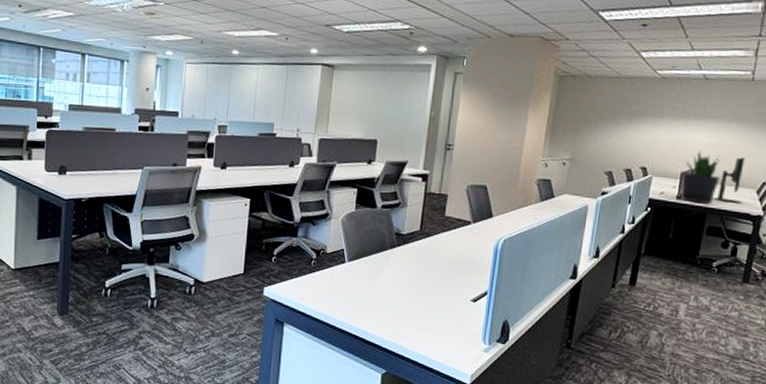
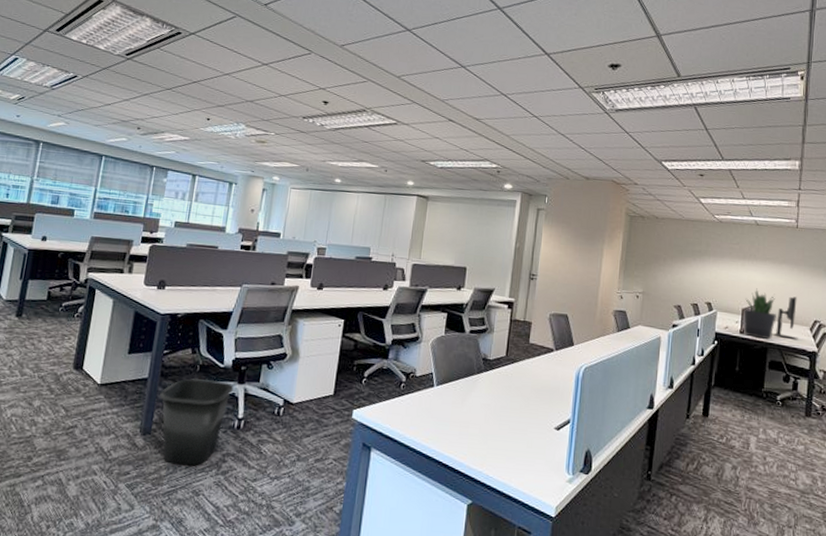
waste bin: none [73,261,144,343] -> present [160,378,234,466]

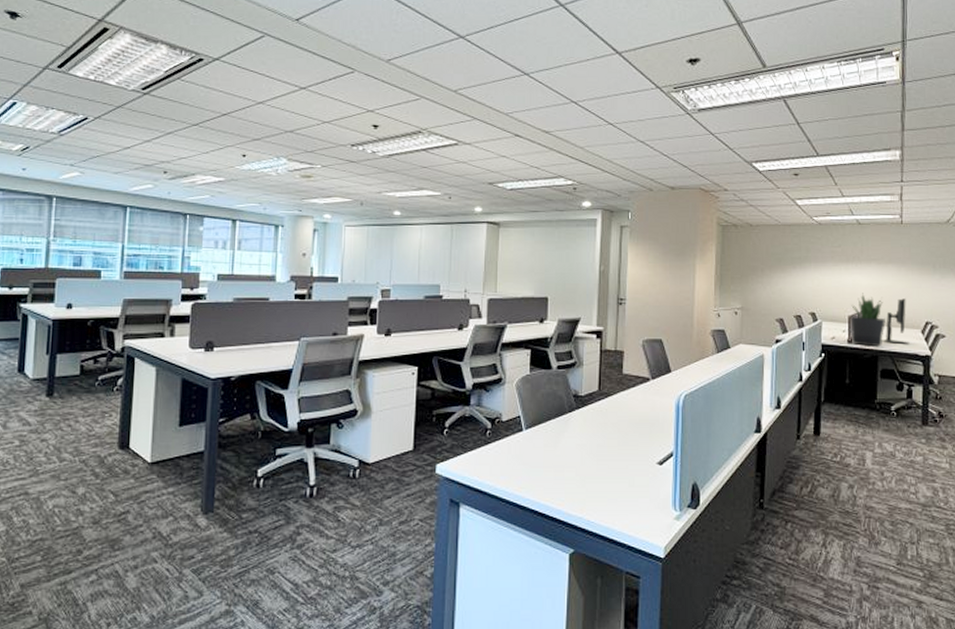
waste bin: present [160,378,234,466] -> none [219,447,302,543]

